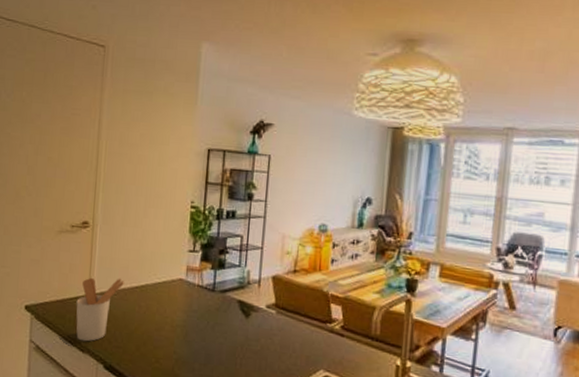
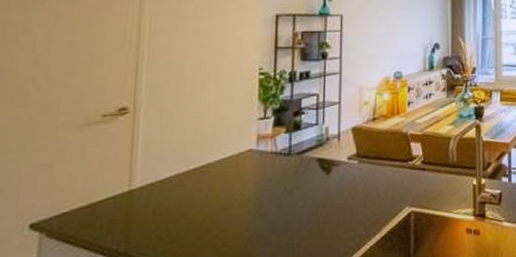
utensil holder: present [76,277,124,342] -> none [110,163,178,249]

